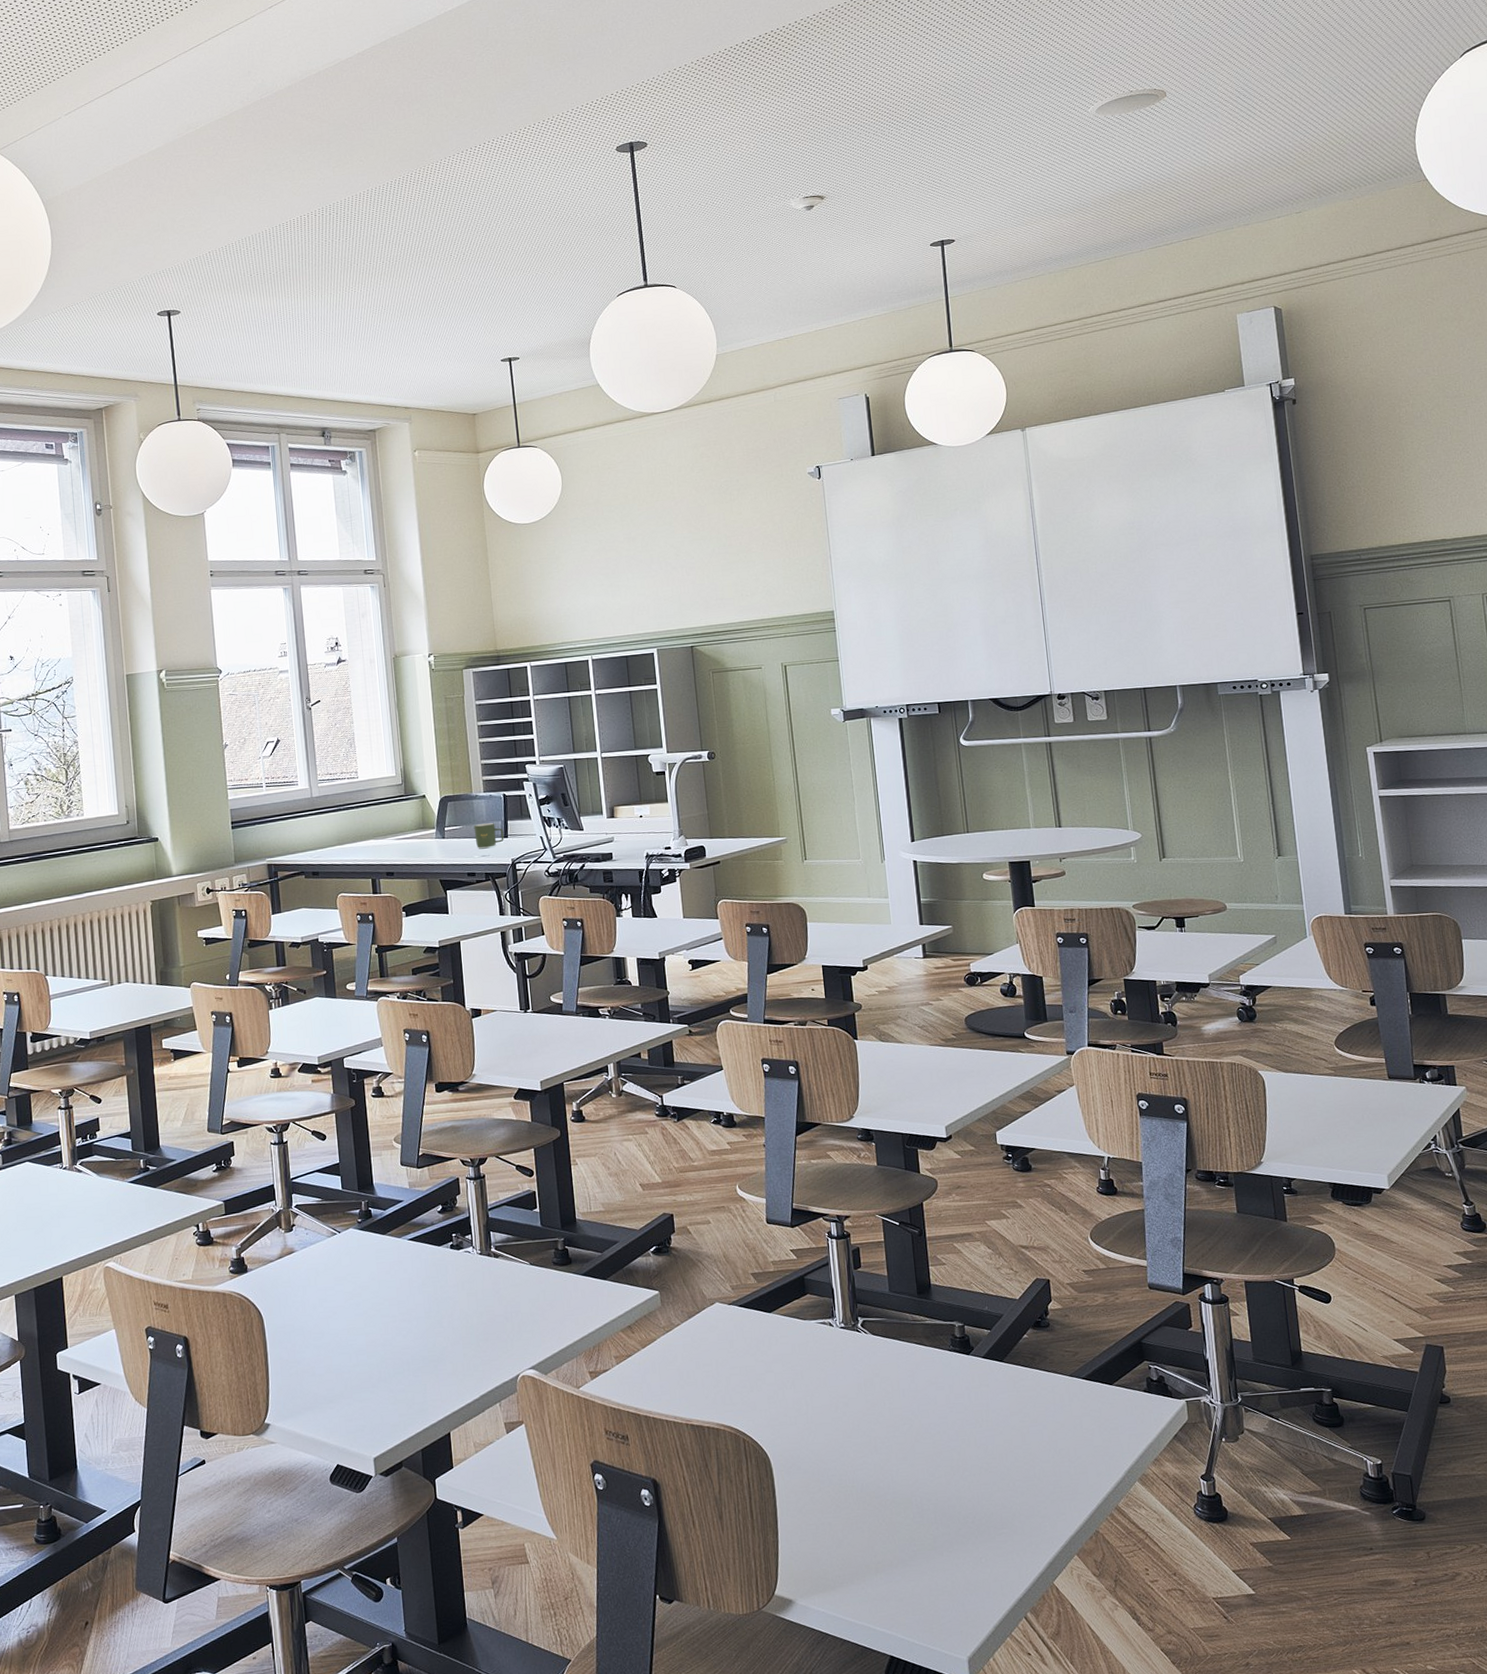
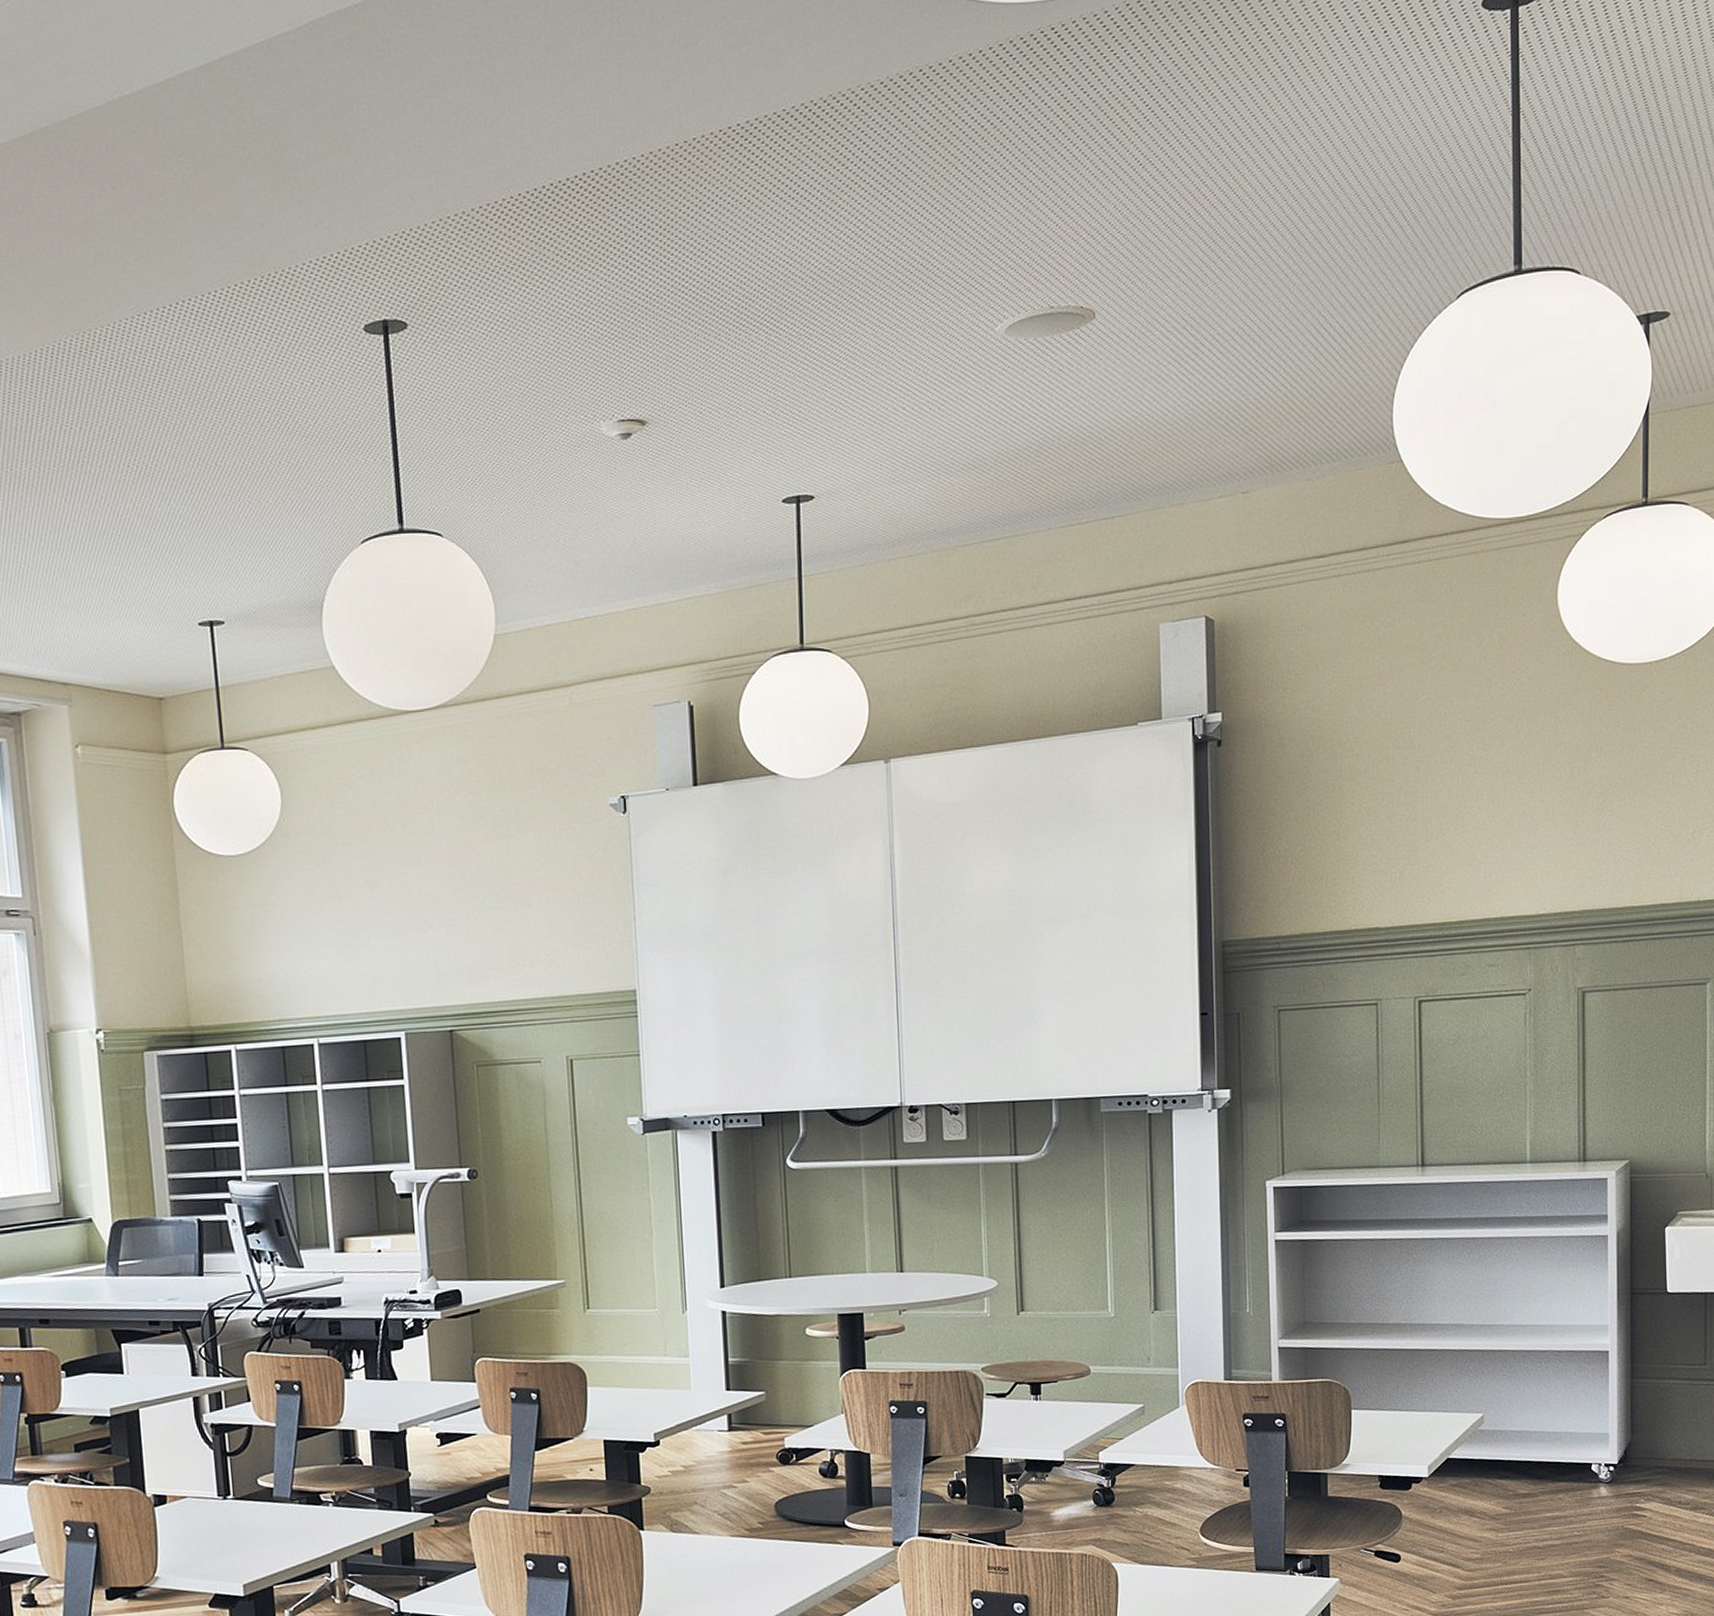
mug: present [474,823,504,849] -> none [157,1256,198,1290]

